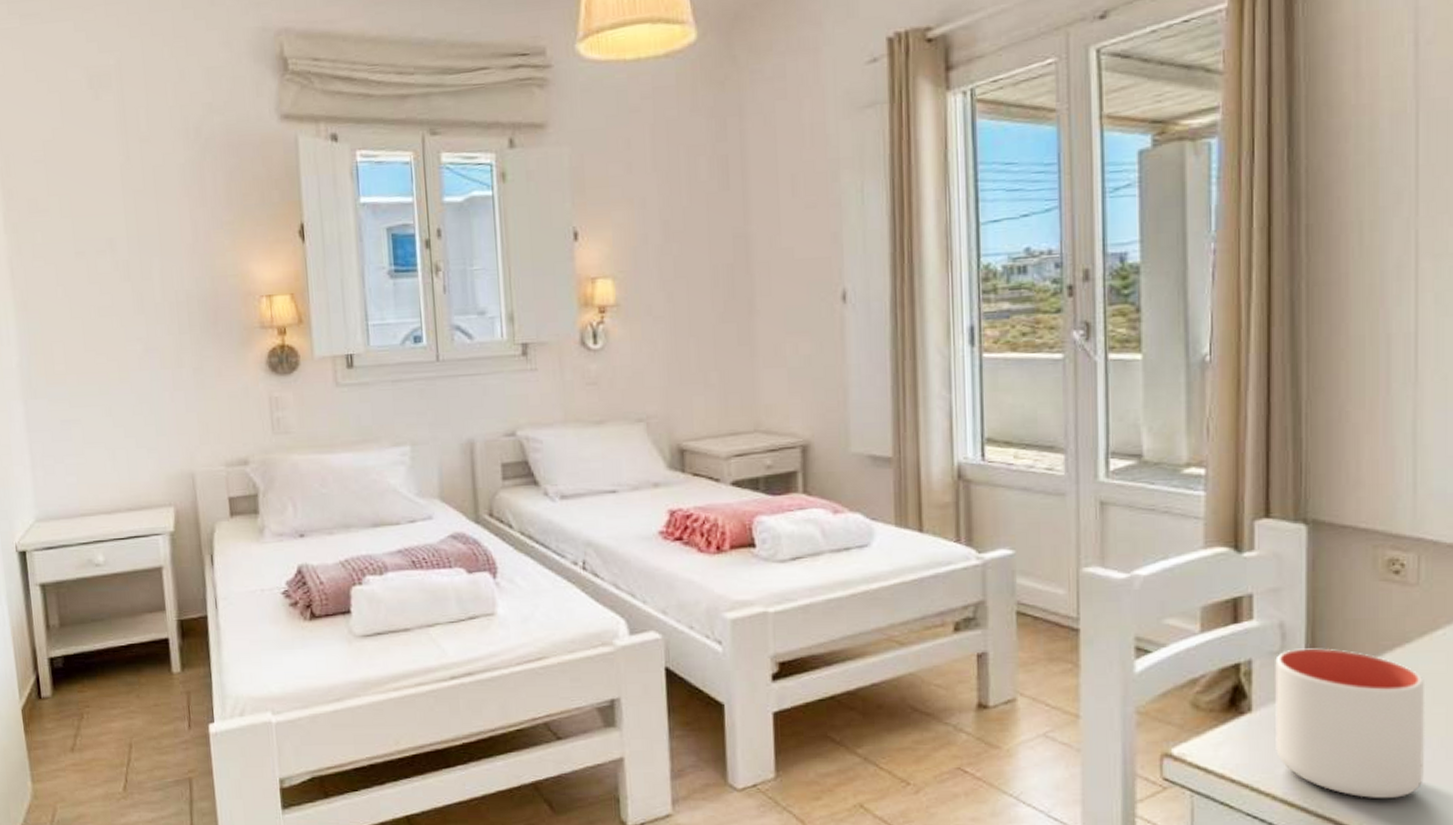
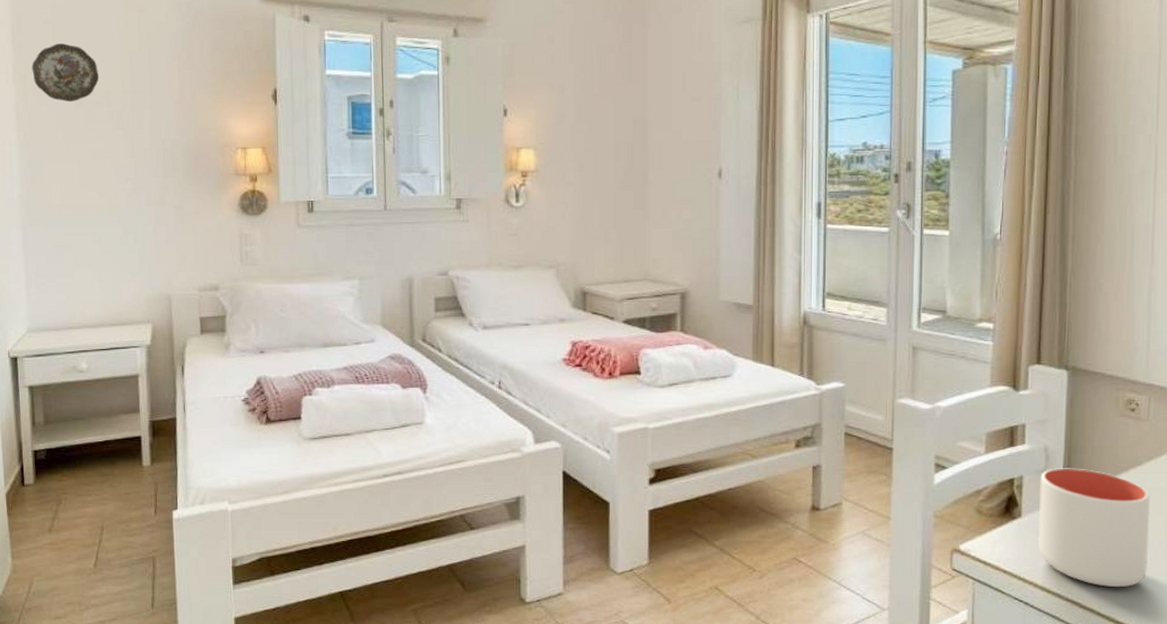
decorative plate: none [24,185,101,253] -> present [32,43,100,102]

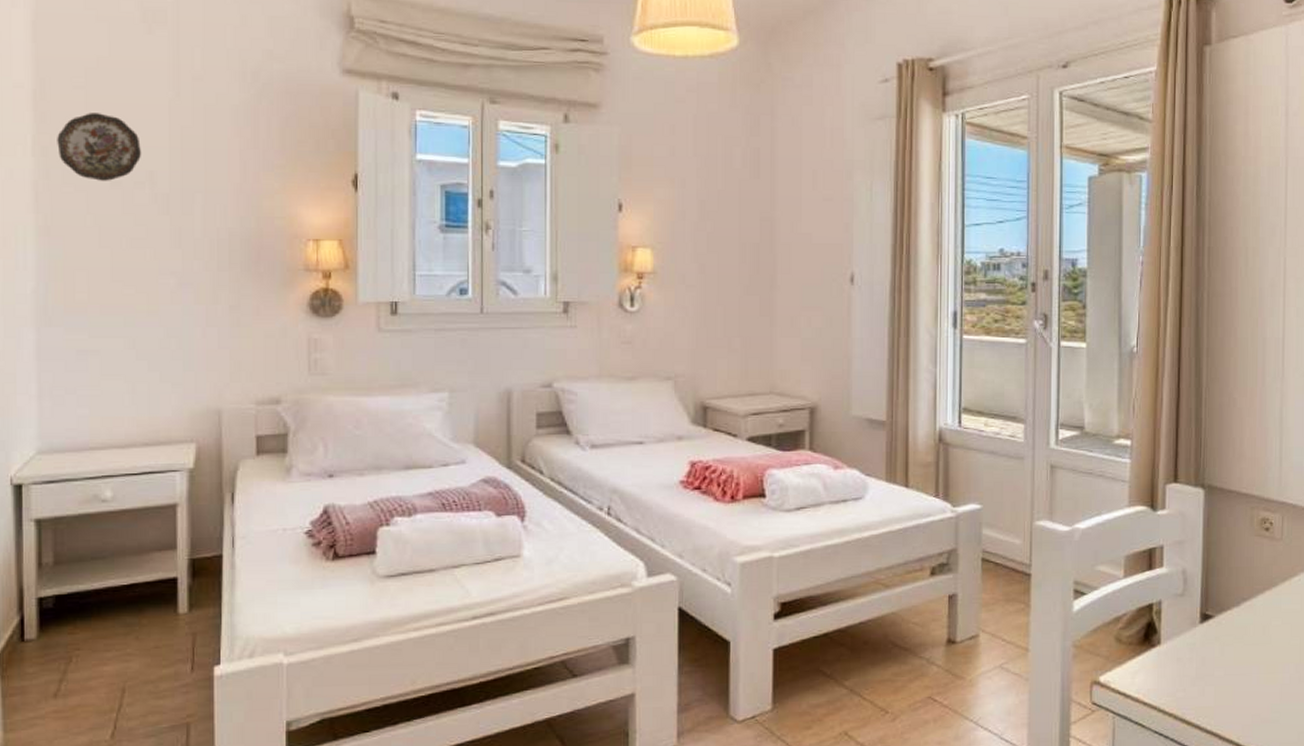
cup: present [1038,468,1151,587] -> none [1178,591,1286,716]

